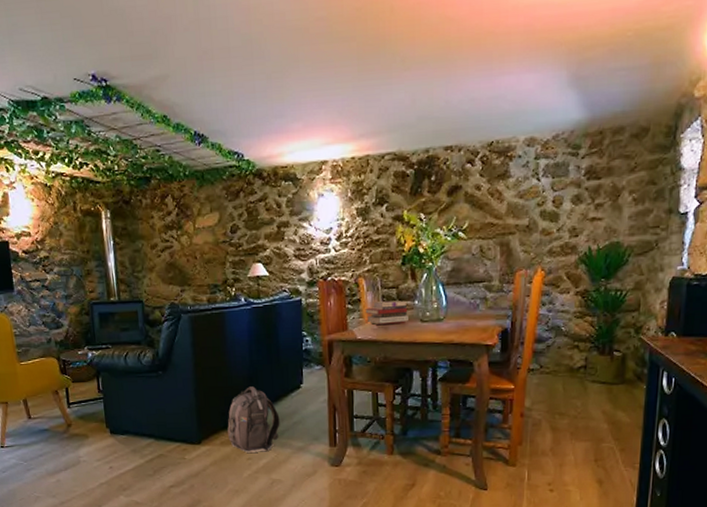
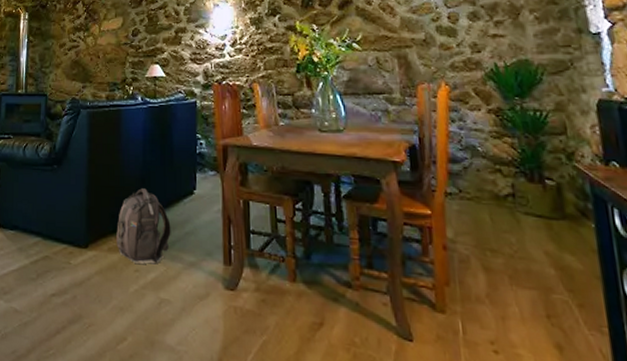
books: present [365,300,408,326] -> none [260,108,306,133]

